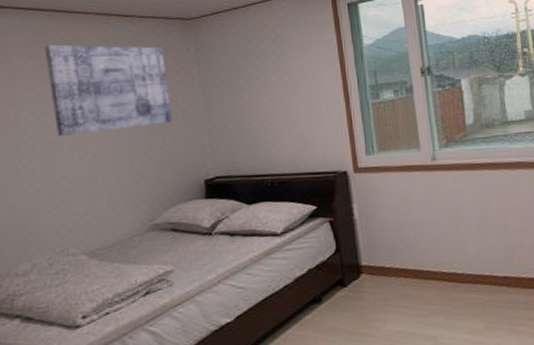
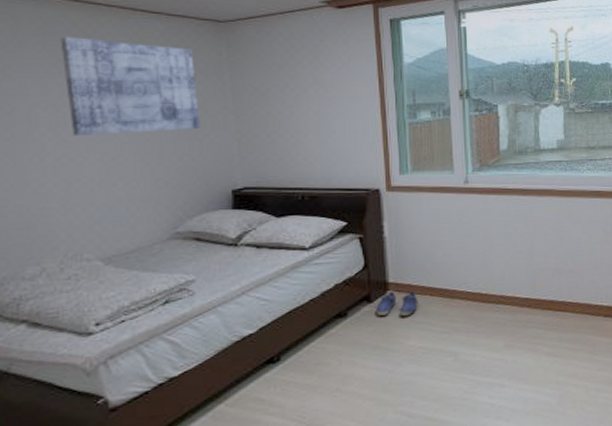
shoe: none [350,274,393,300] -> present [376,292,418,317]

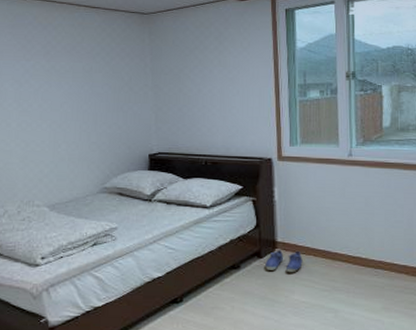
wall art: present [60,36,200,136] -> none [25,28,126,107]

